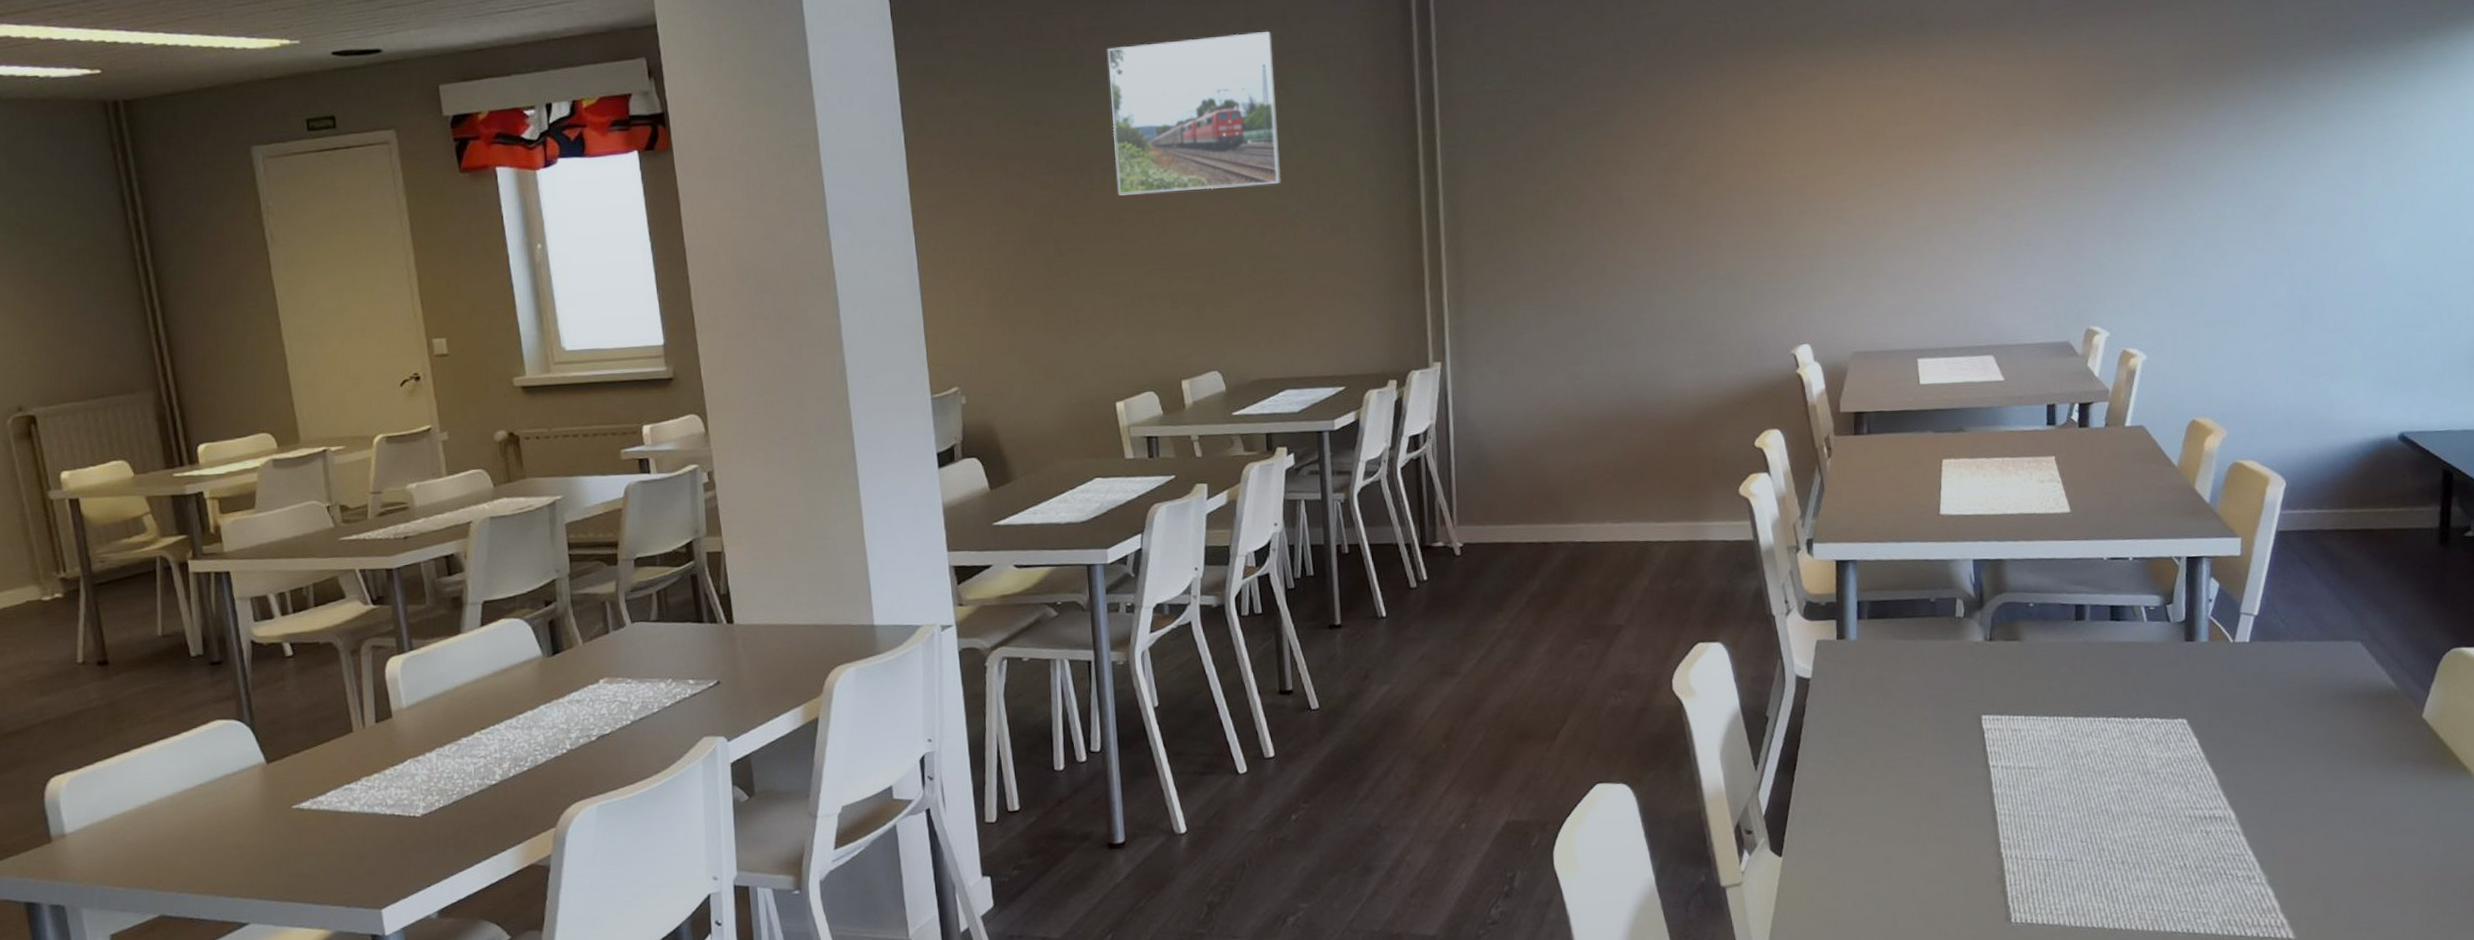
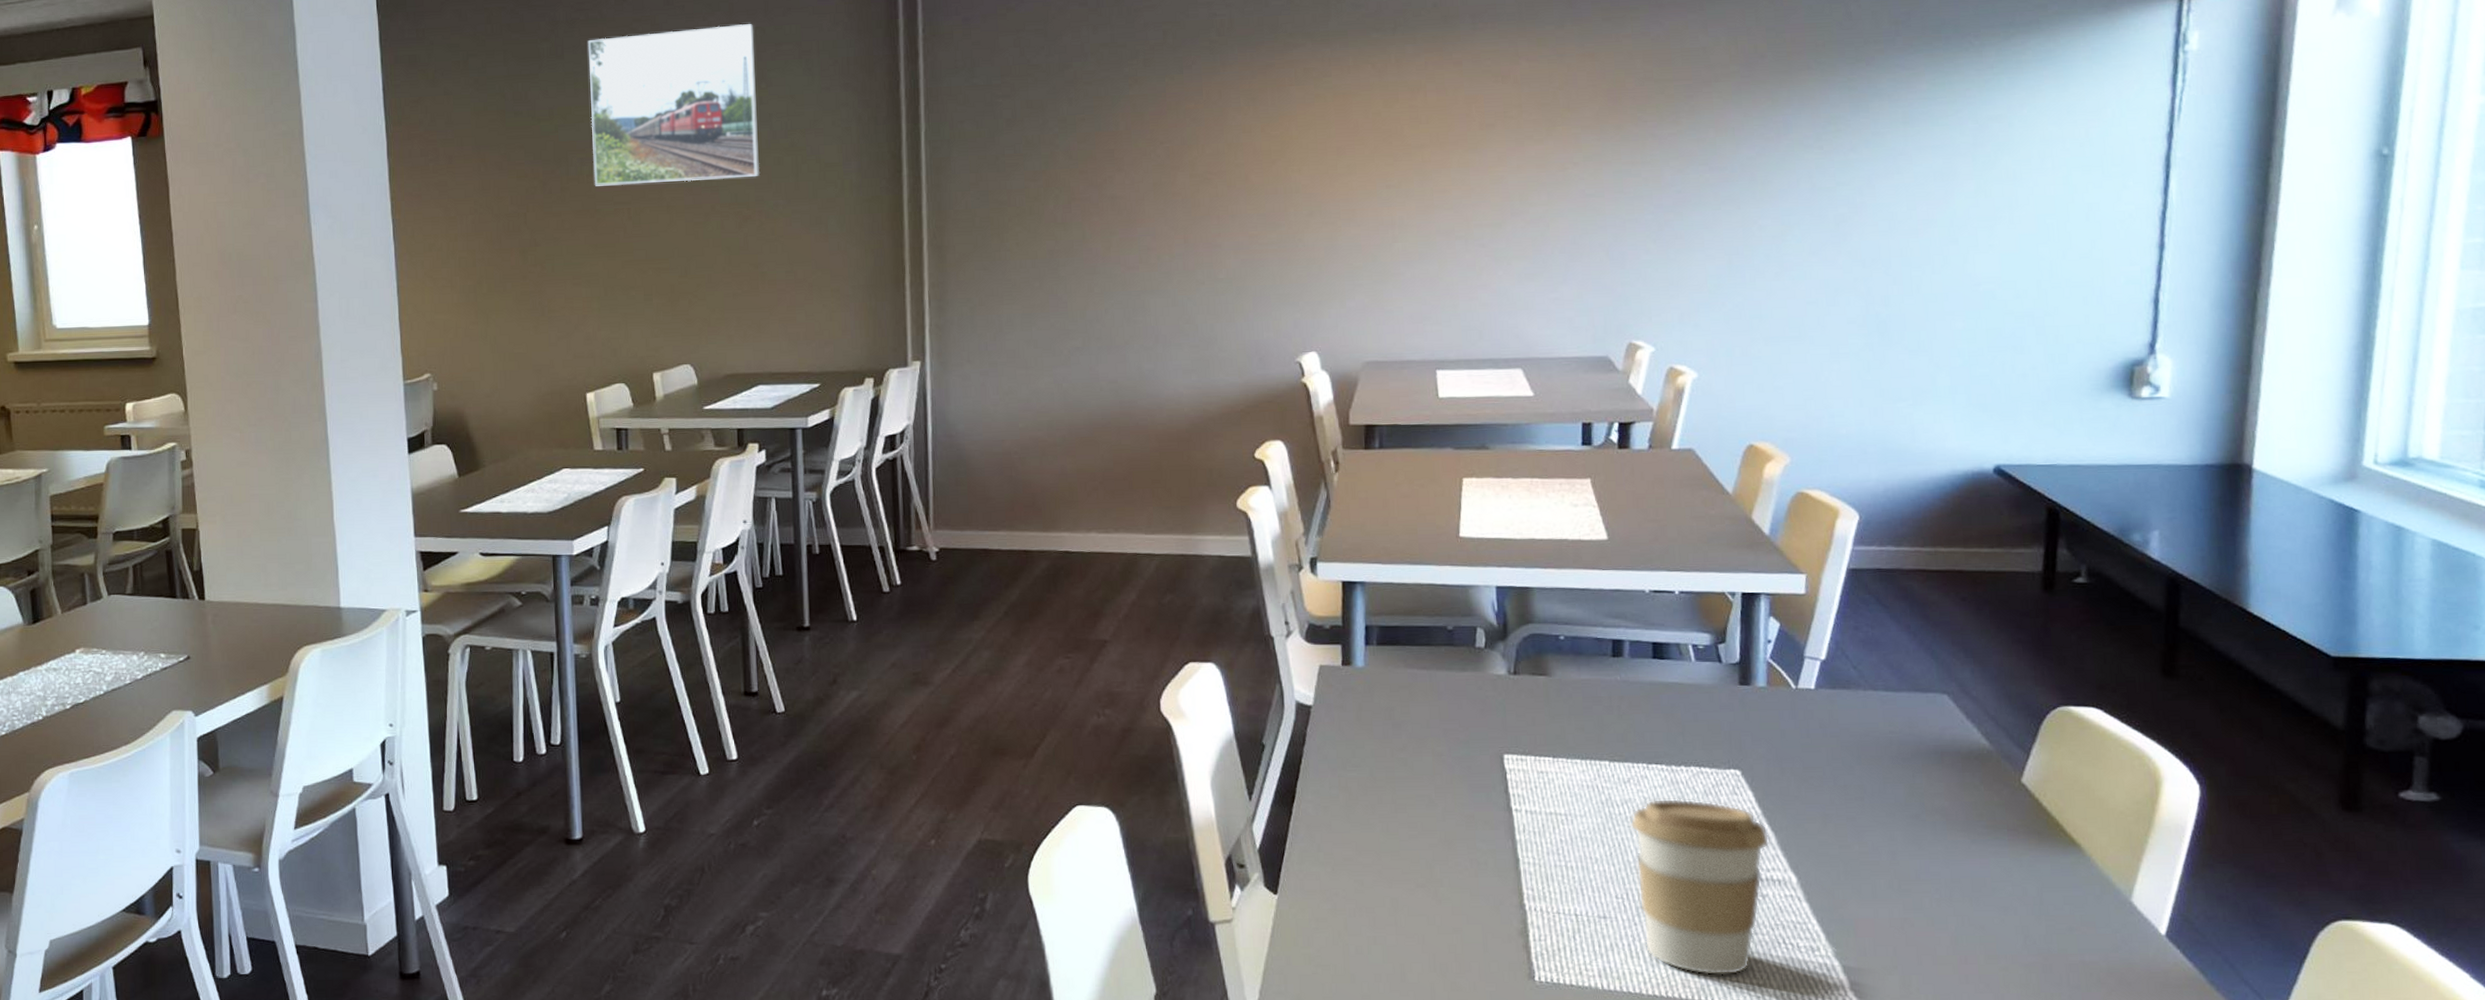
coffee cup: none [2092,747,2212,908] -> present [1630,798,1770,976]

